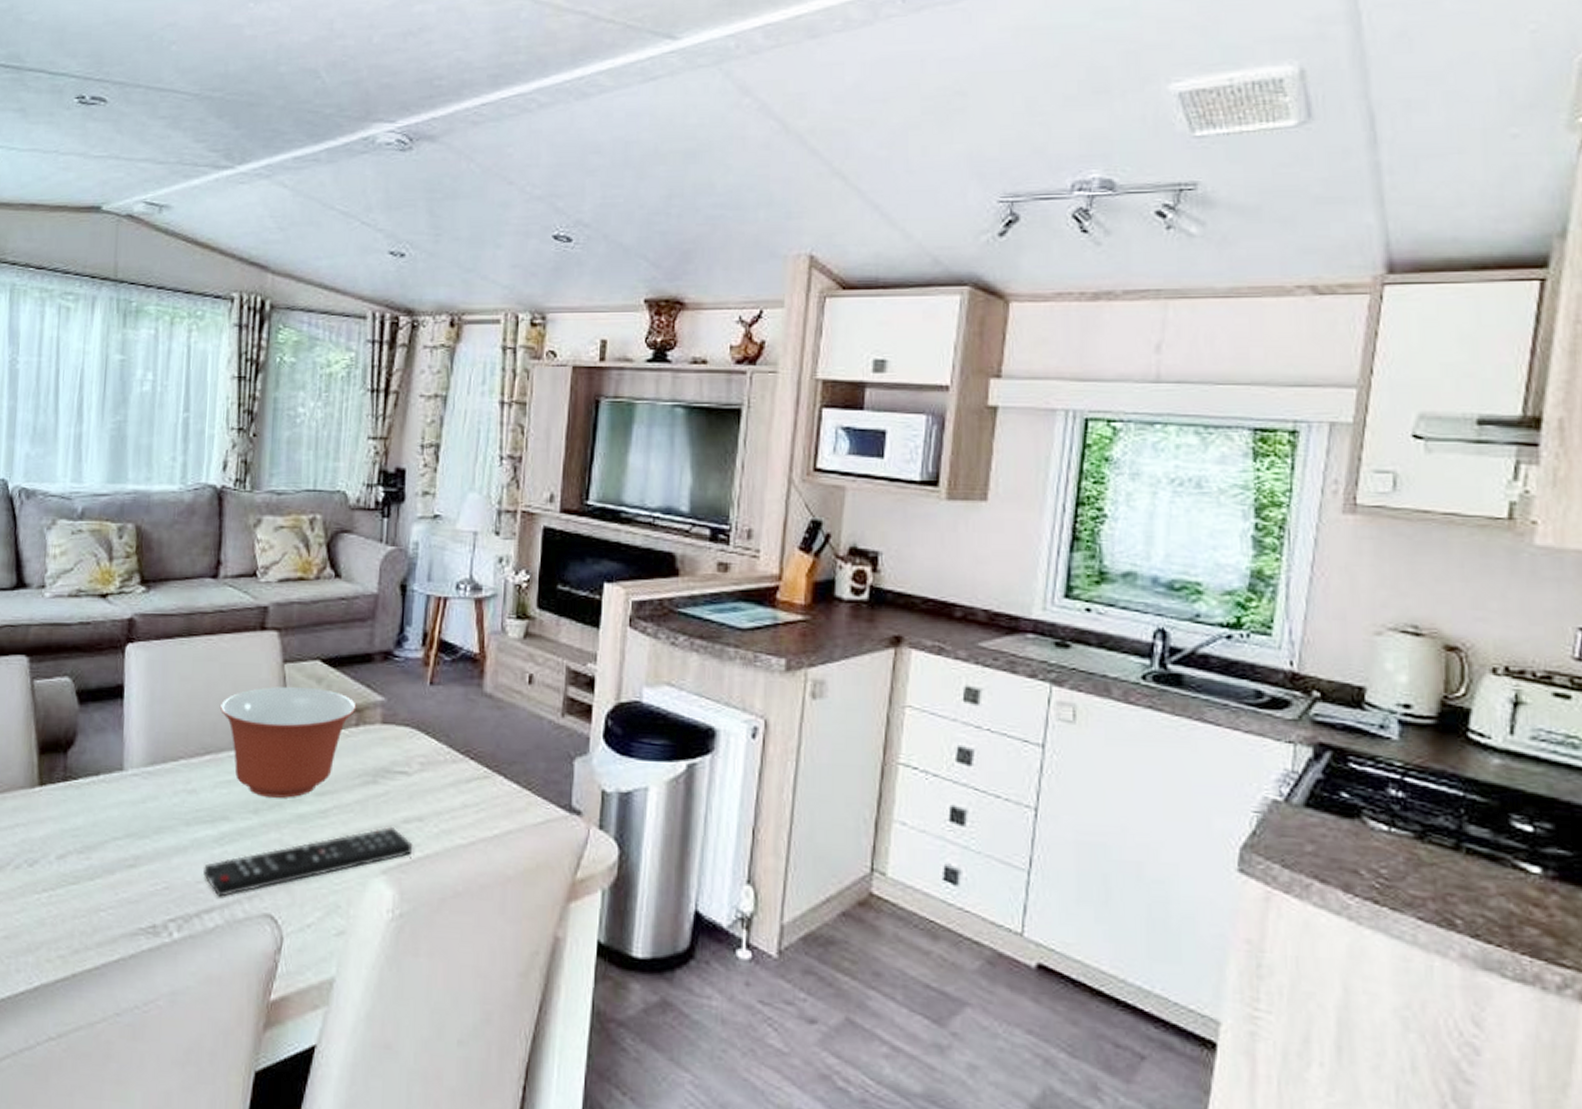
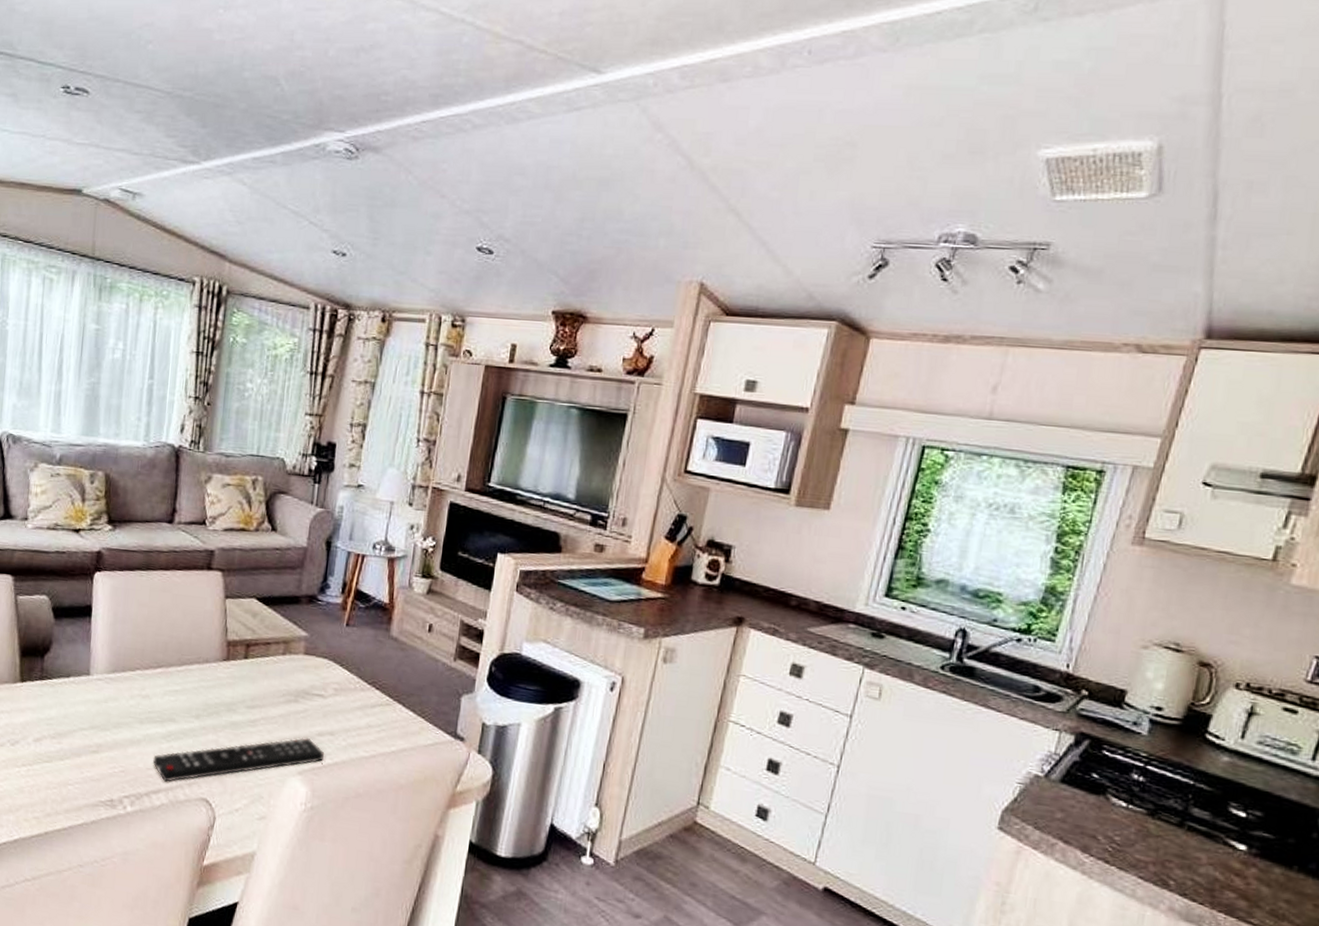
mixing bowl: present [220,686,357,798] -> none [171,617,284,708]

